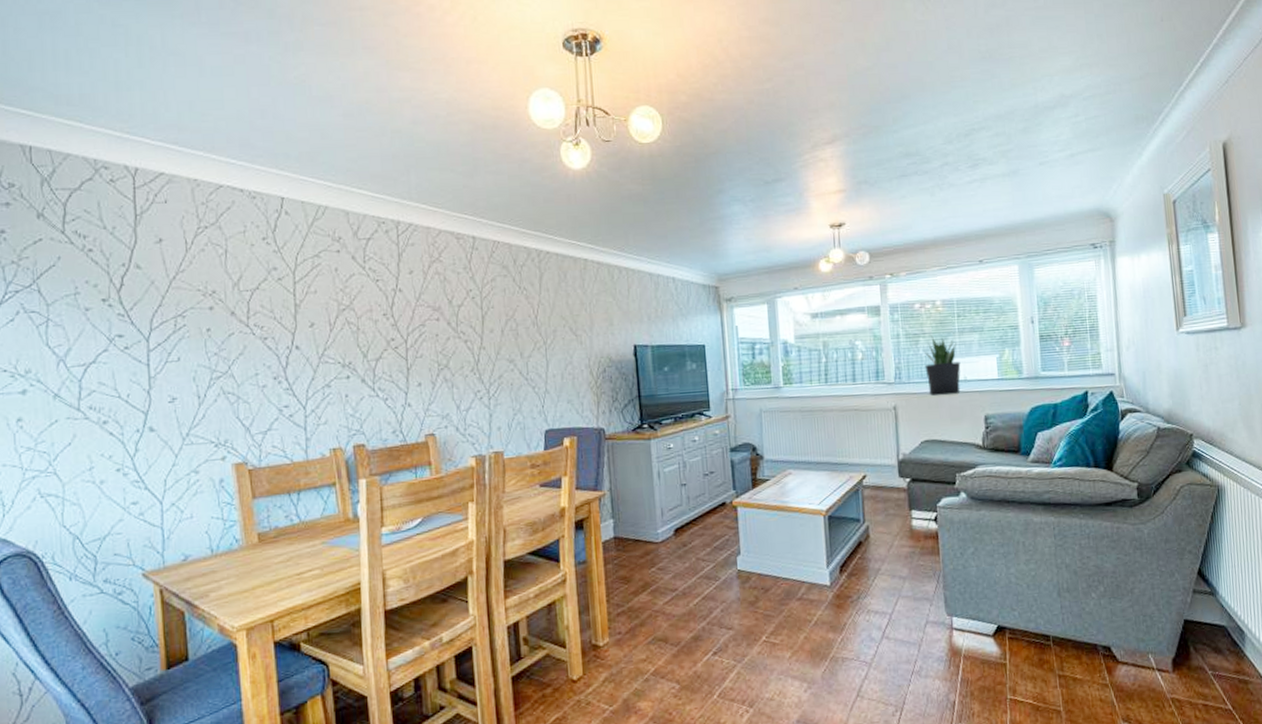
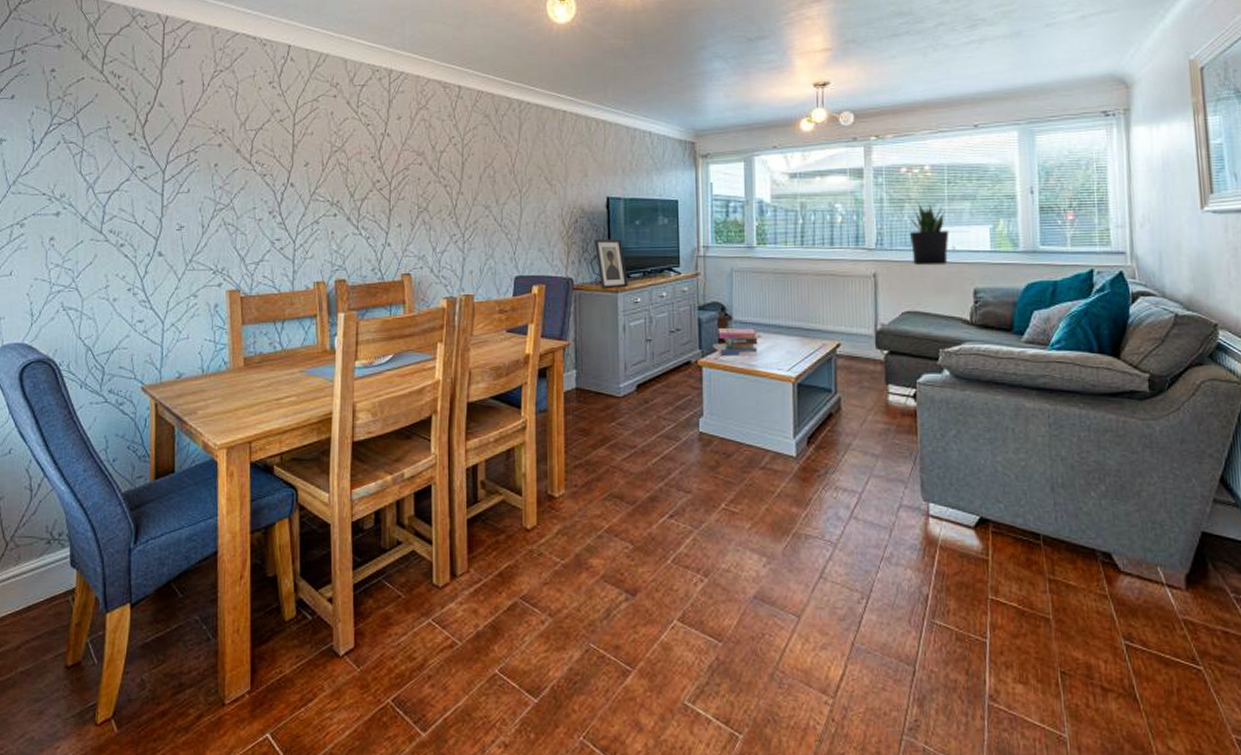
picture frame: none [624,387,661,436] -> present [595,238,629,288]
books: none [746,466,789,494] -> present [713,328,758,356]

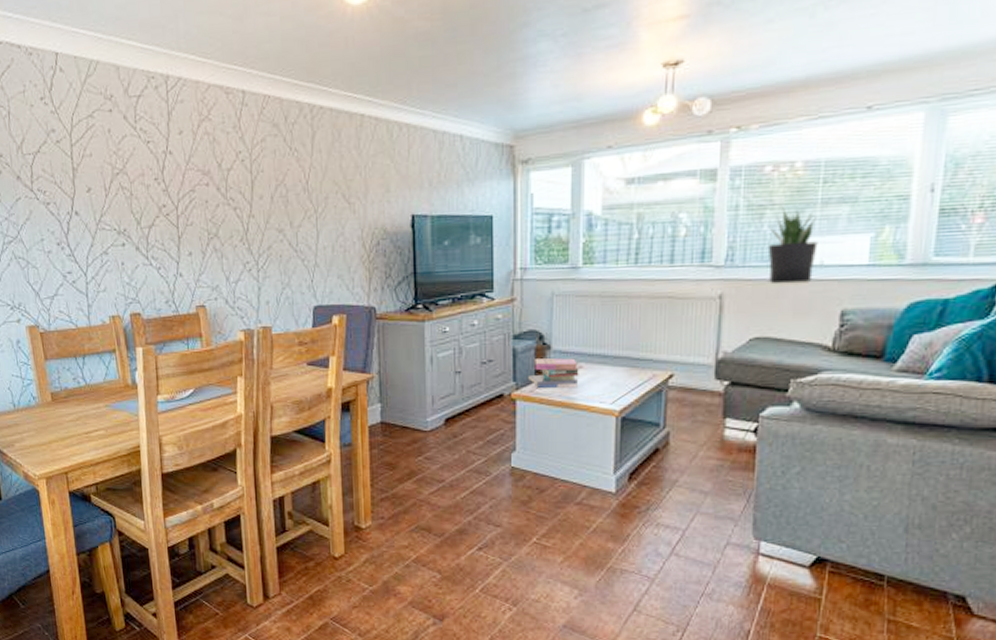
picture frame: present [595,238,629,288] -> none [398,262,436,317]

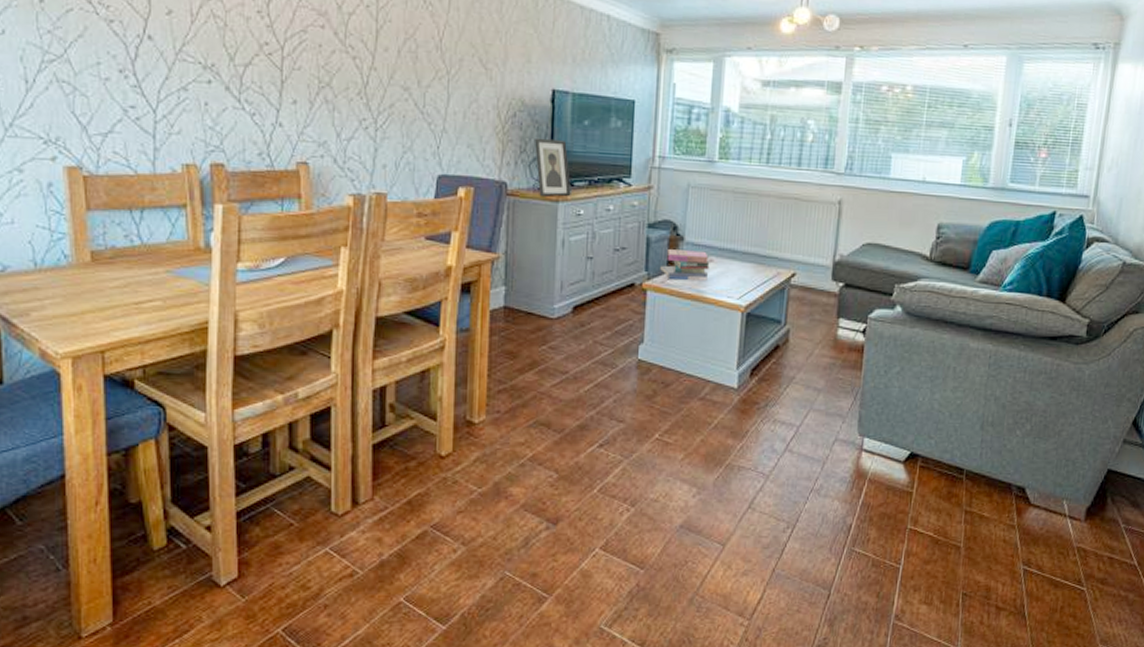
picture frame: none [398,262,436,317] -> present [534,137,571,197]
planter: present [767,207,818,285] -> none [881,125,923,197]

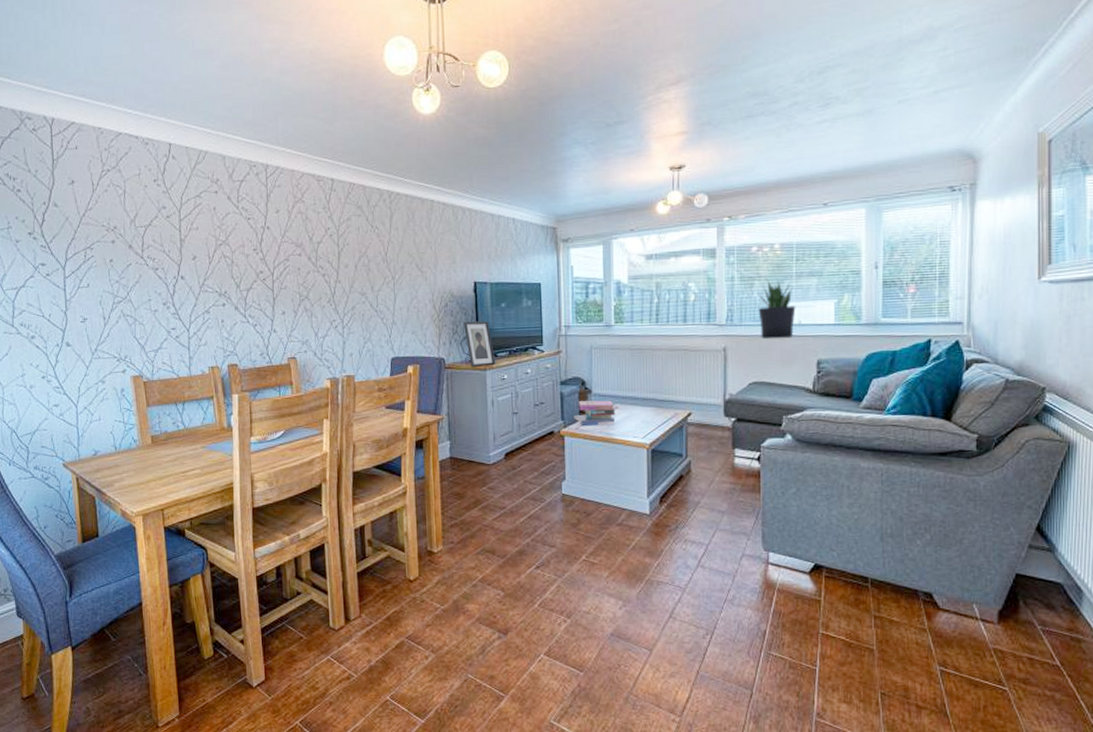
planter: none [881,125,923,197] -> present [758,279,796,340]

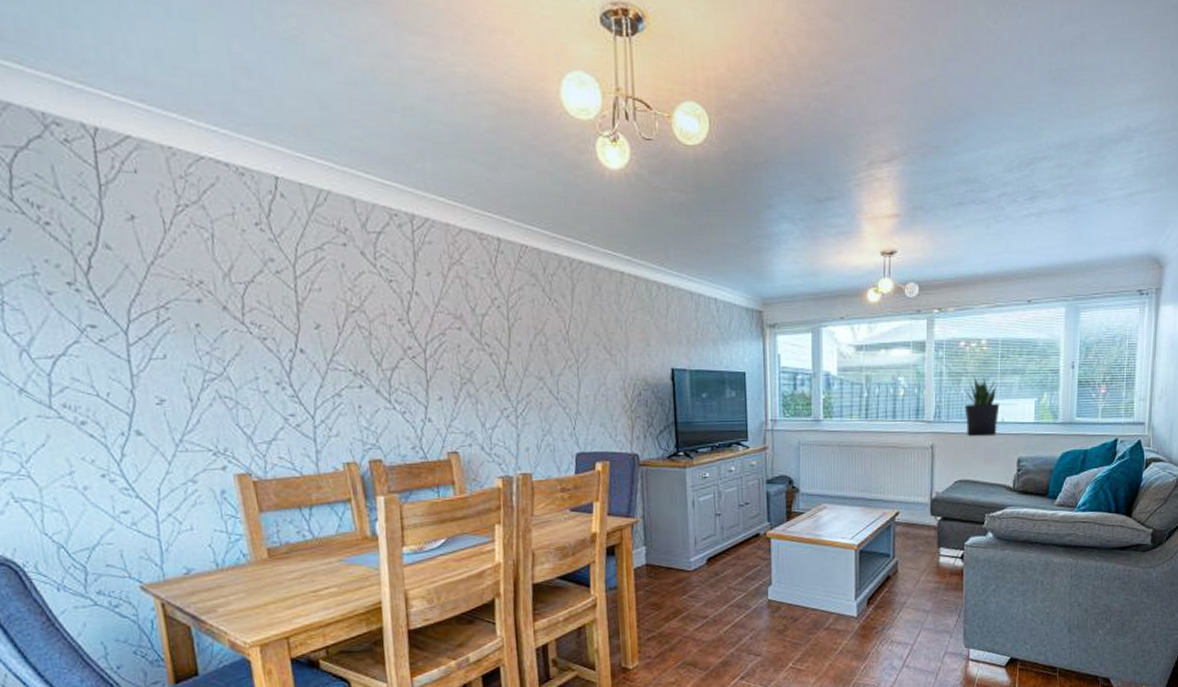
picture frame: present [464,321,496,367] -> none [660,412,697,464]
books: present [574,400,616,426] -> none [781,500,824,527]

